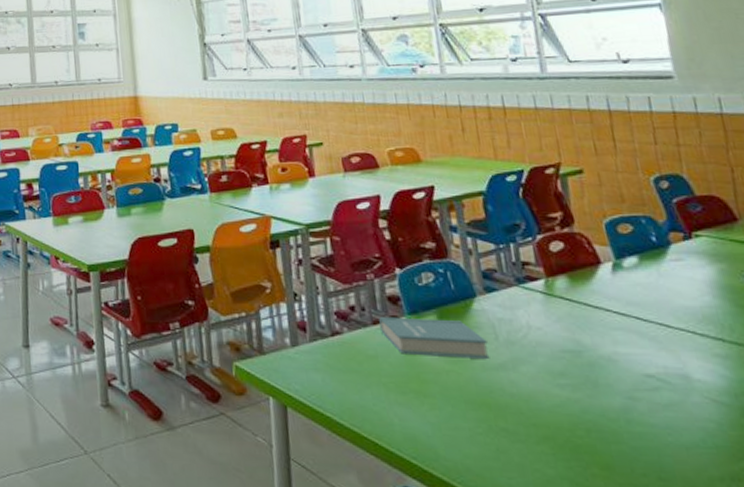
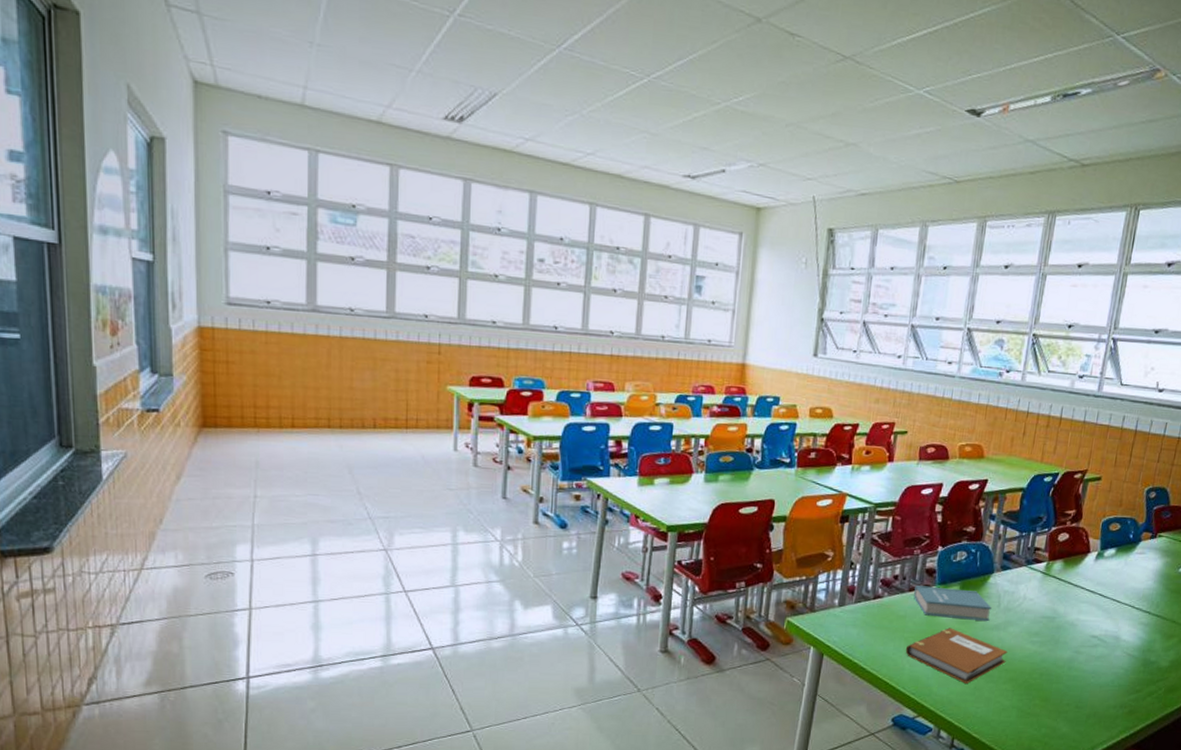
notebook: none [388,369,531,444] -> present [905,627,1008,684]

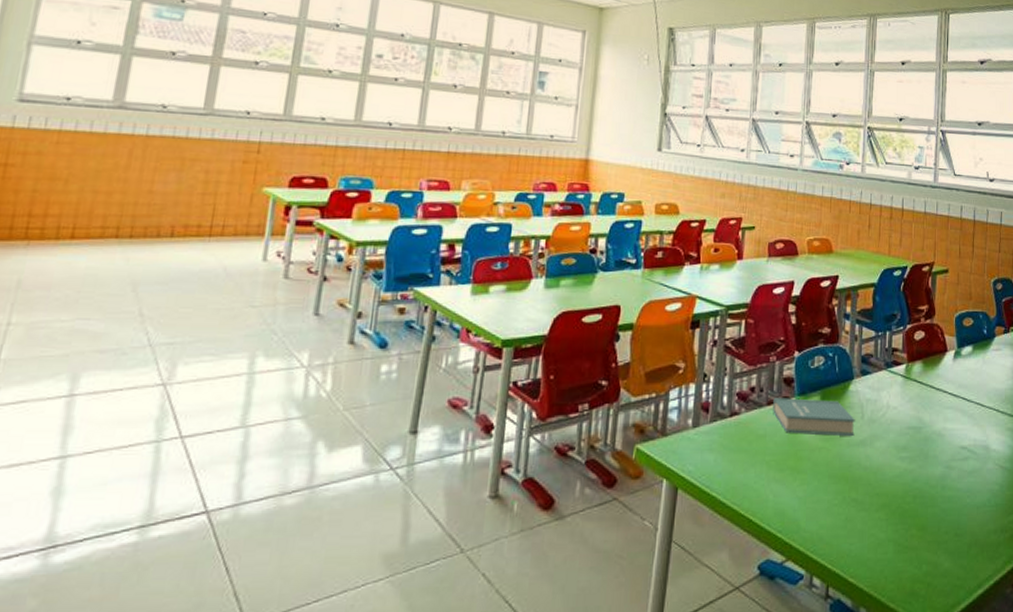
notebook: present [905,627,1008,684] -> none [767,446,877,514]

